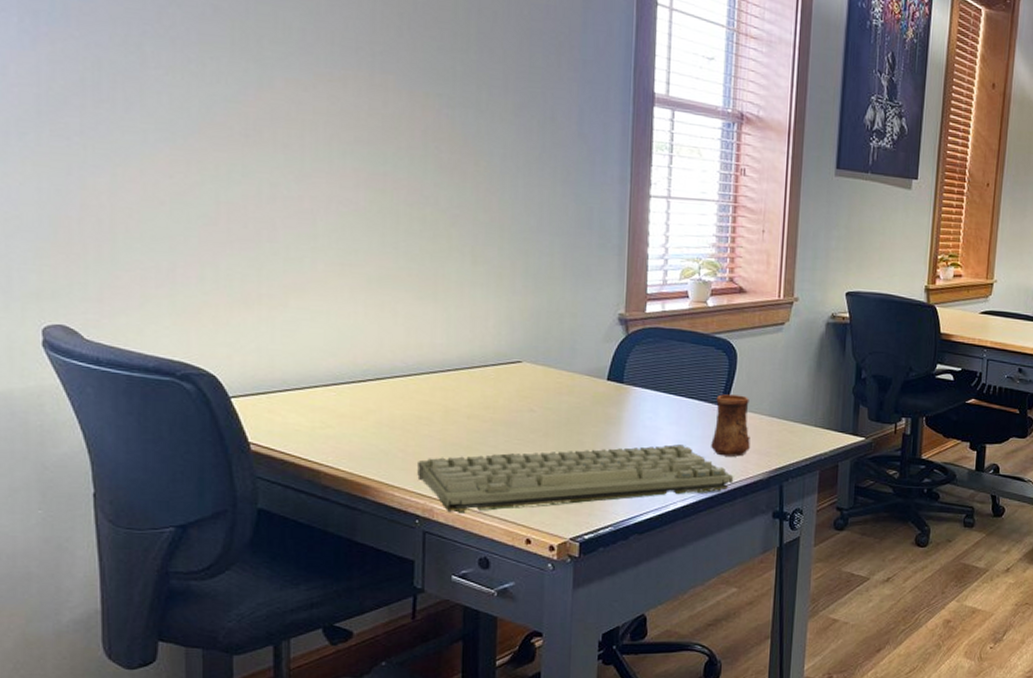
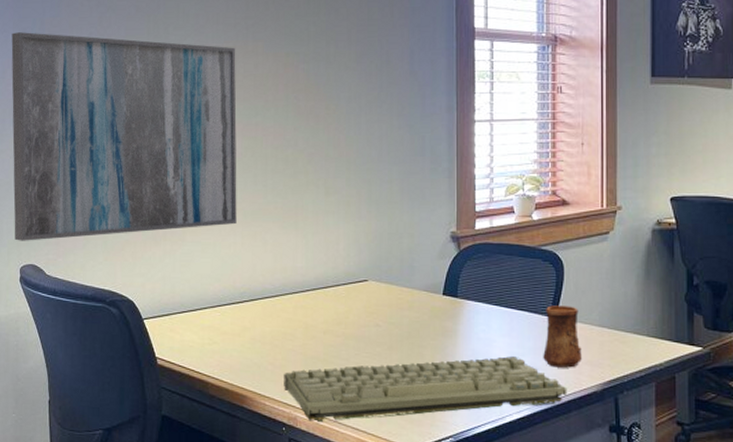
wall art: none [15,14,359,296] -> present [11,32,237,241]

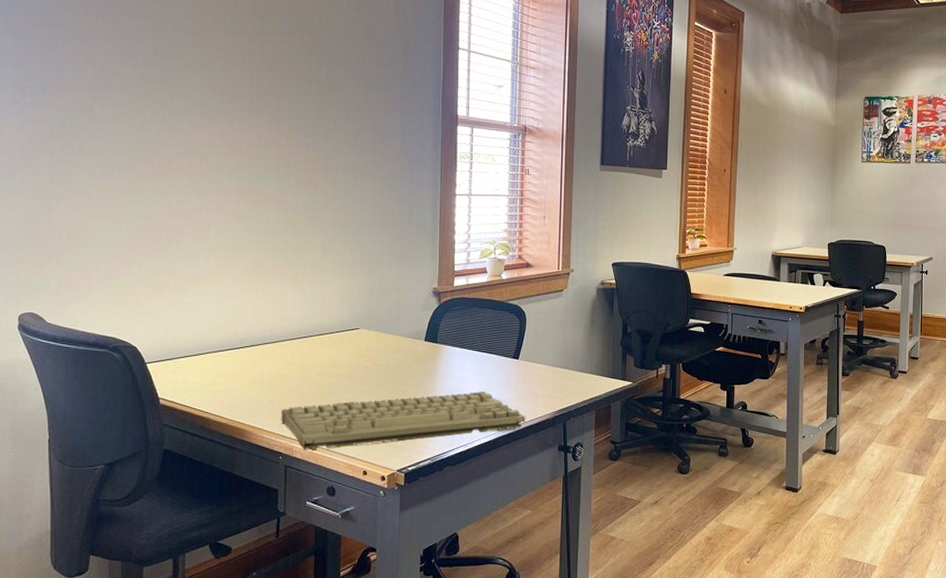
wall art: present [11,32,237,241] -> none [9,90,241,291]
cup: present [543,305,582,368] -> none [507,349,538,400]

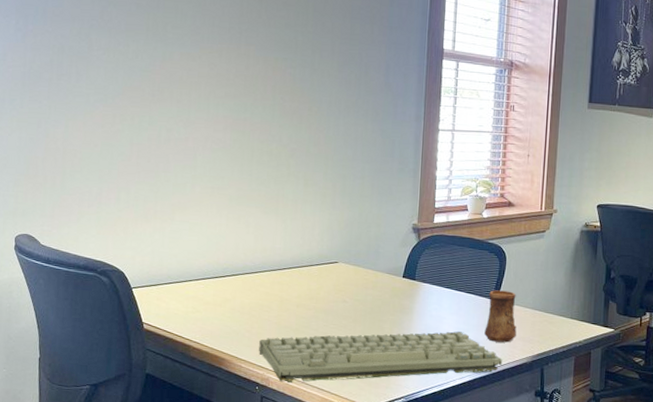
cup: none [507,349,538,400] -> present [484,290,517,343]

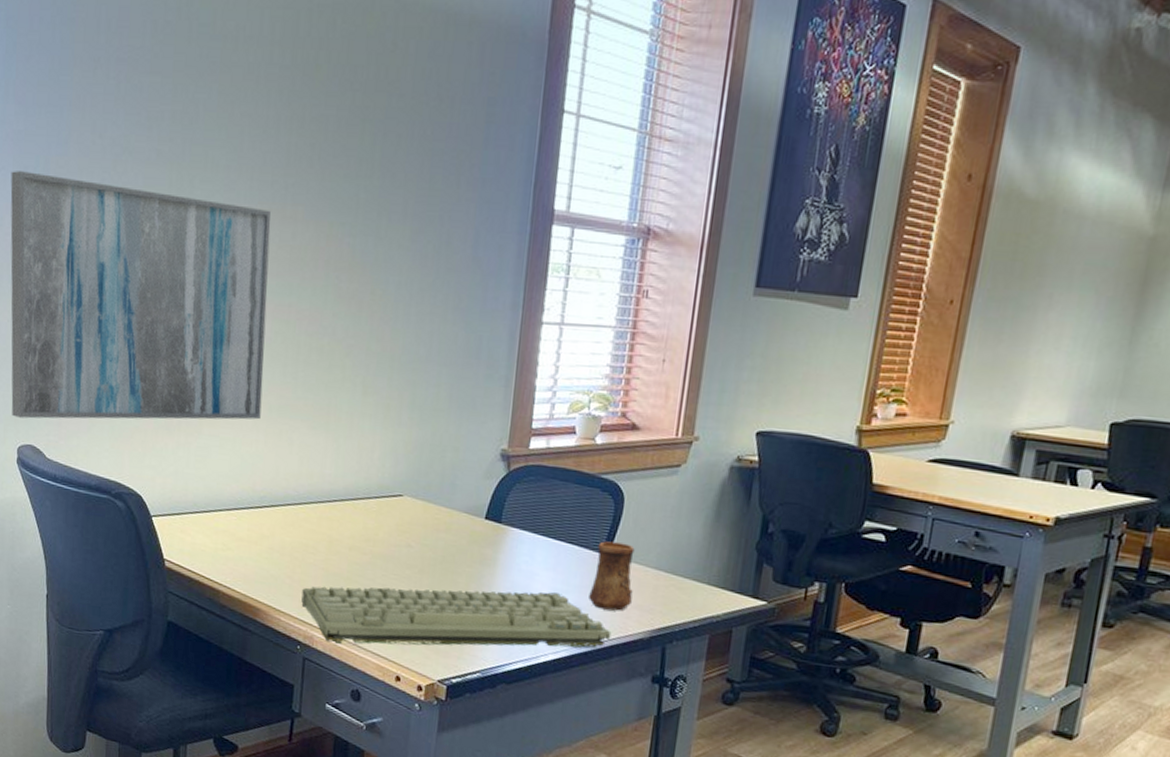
wall art: none [10,18,229,213] -> present [10,171,271,420]

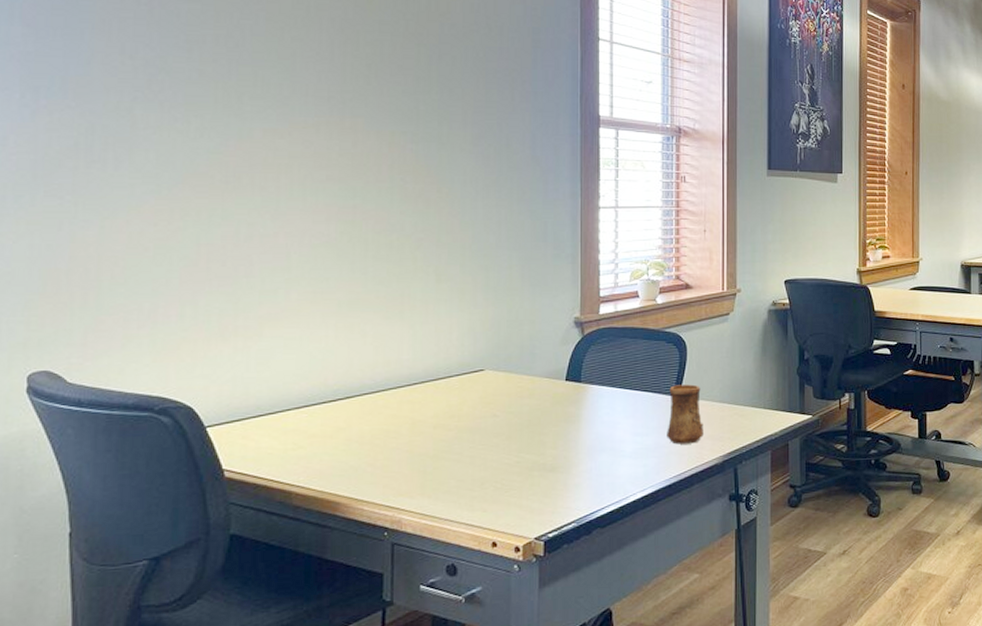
wall art: present [10,171,271,420] -> none [16,91,330,343]
keyboard: present [301,586,612,648] -> none [386,437,690,523]

